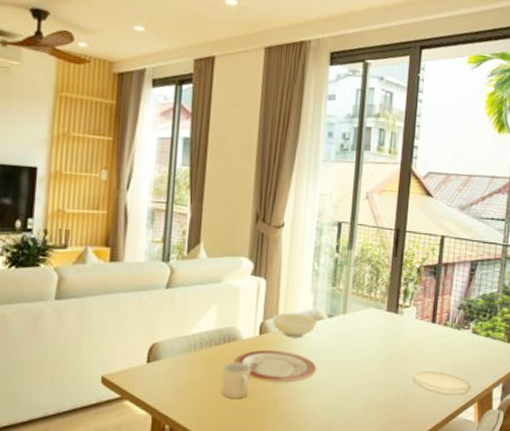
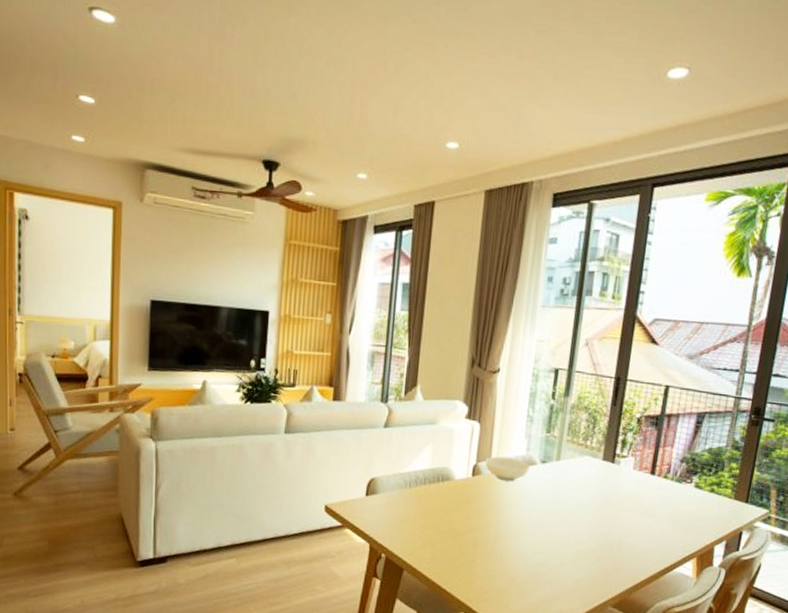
cup: present [221,362,251,400] -> none [434,500,464,536]
plate: present [233,349,317,382] -> none [446,490,528,523]
plate: present [412,371,472,396] -> none [627,522,692,550]

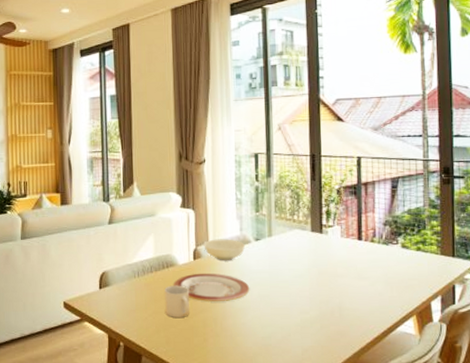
cup: none [434,500,464,536] -> present [164,285,190,319]
plate: none [446,490,528,523] -> present [173,273,250,301]

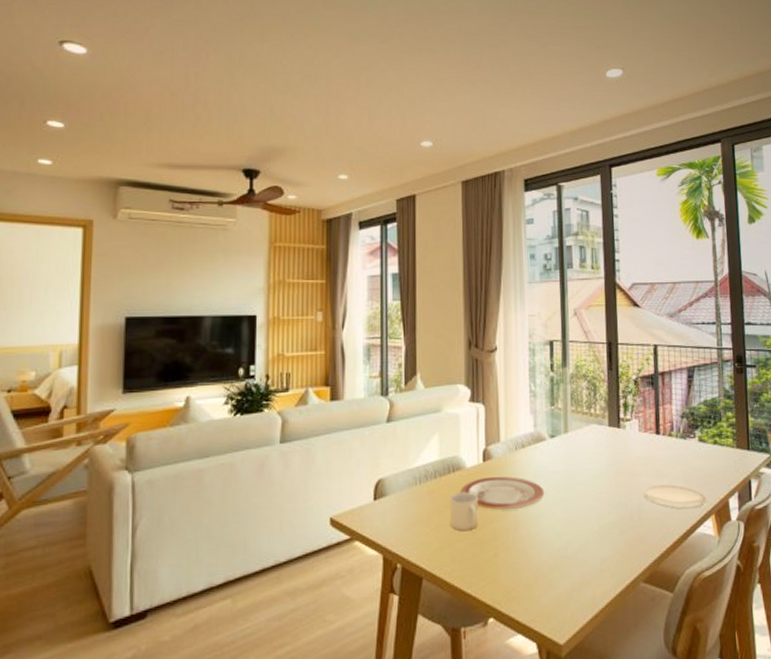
bowl: present [203,239,246,260] -> none [494,436,540,461]
plate: none [345,286,409,309] -> present [643,484,707,509]

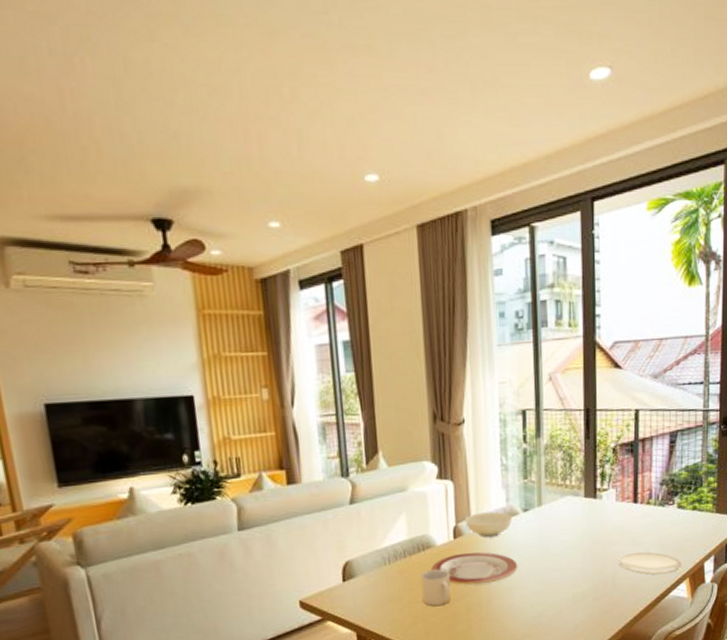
bowl: none [494,436,540,461] -> present [465,511,513,537]

